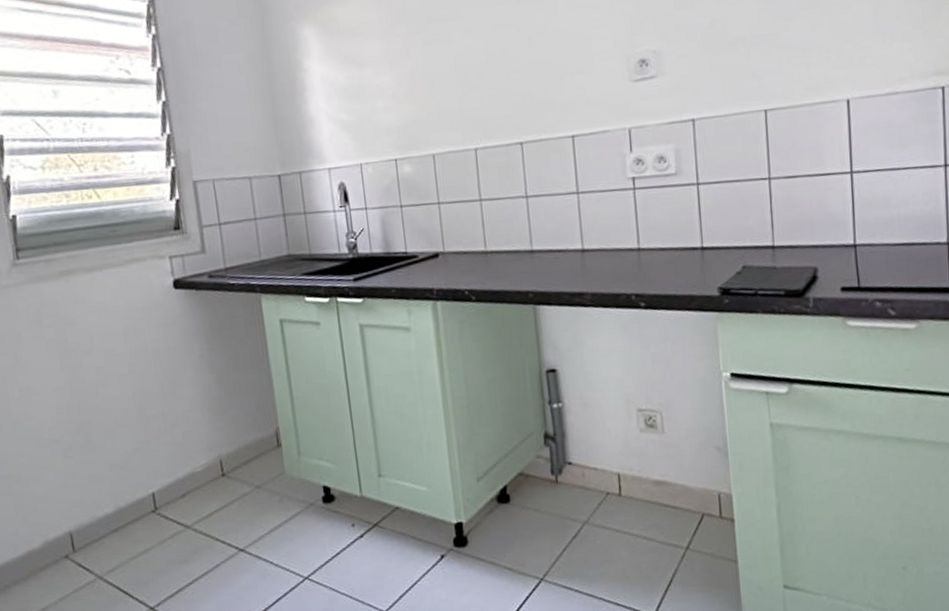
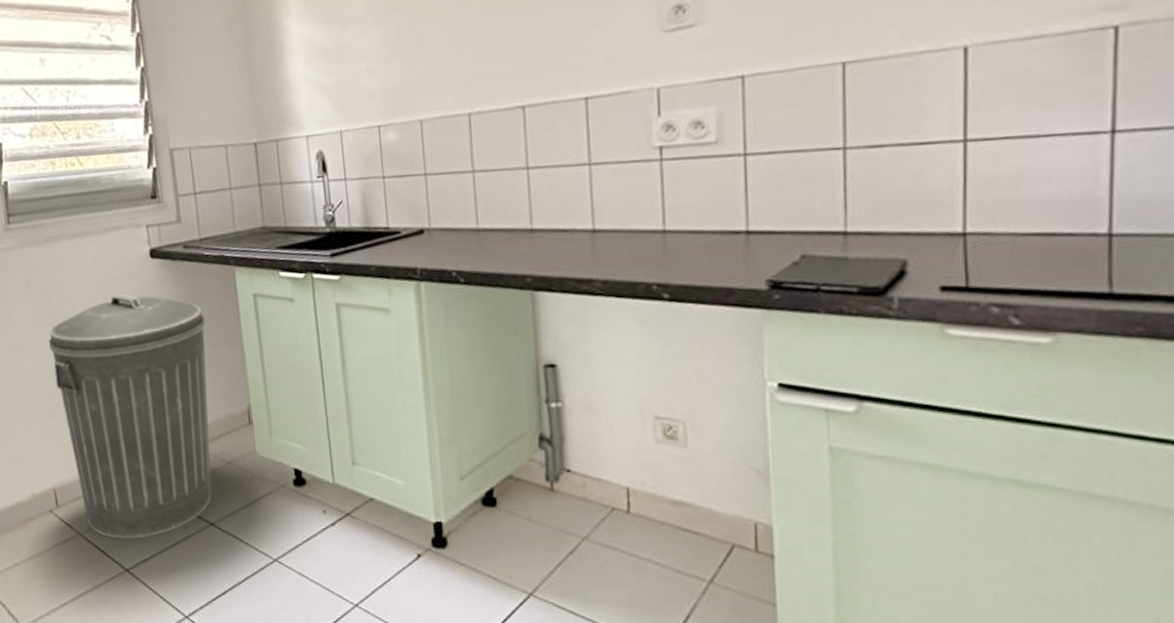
trash can: none [64,326,242,577] -> present [49,294,212,539]

